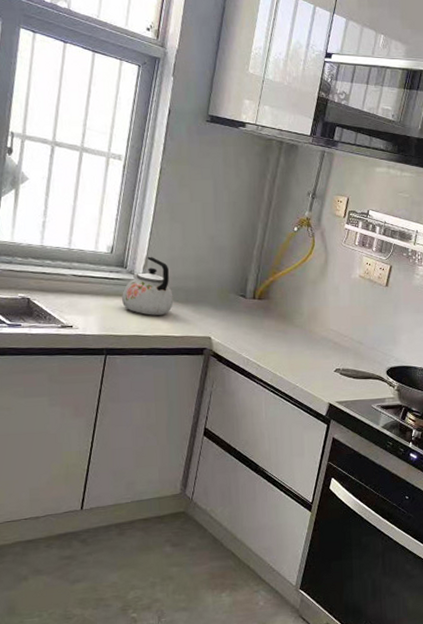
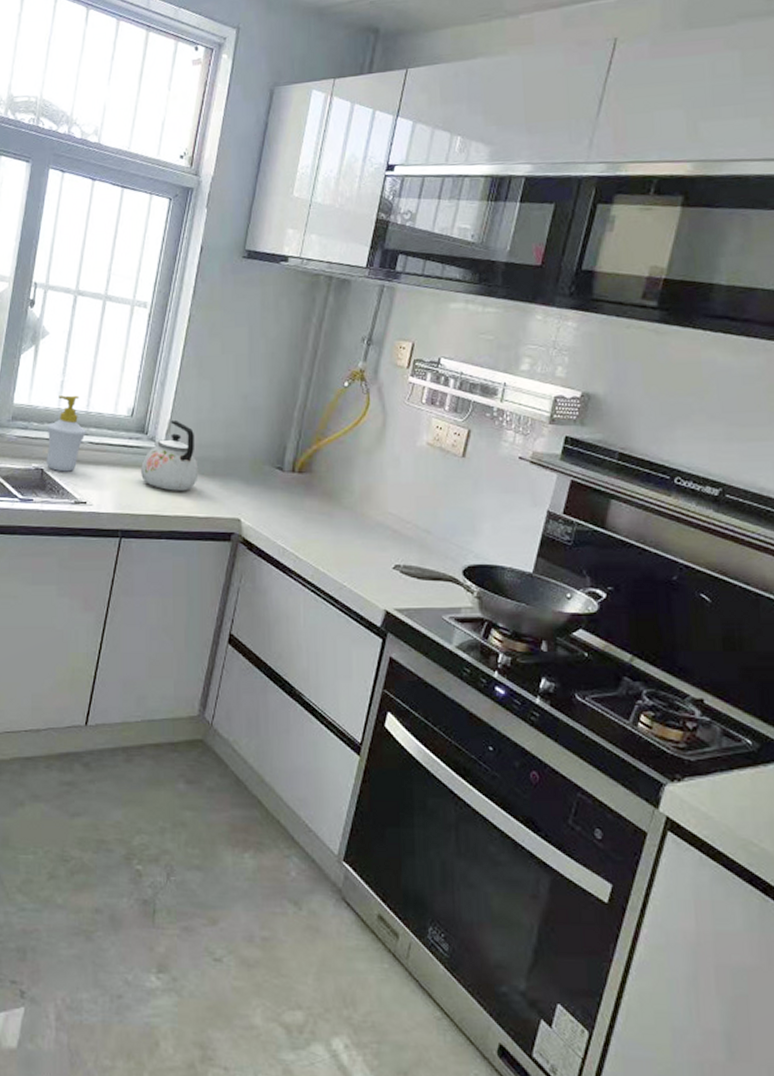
soap bottle: none [31,234,70,301] -> present [47,395,87,472]

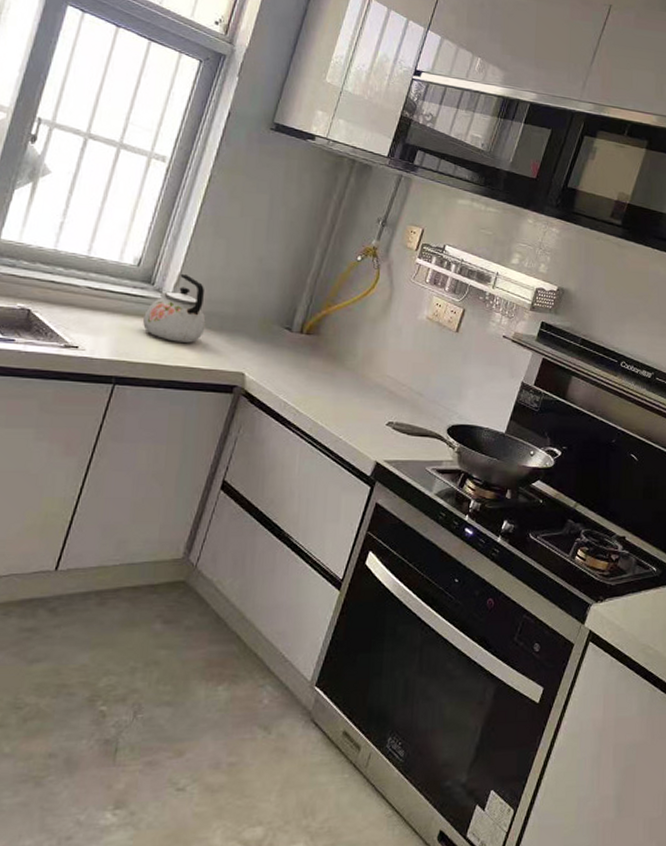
soap bottle: present [47,395,87,472] -> none [35,237,86,315]

